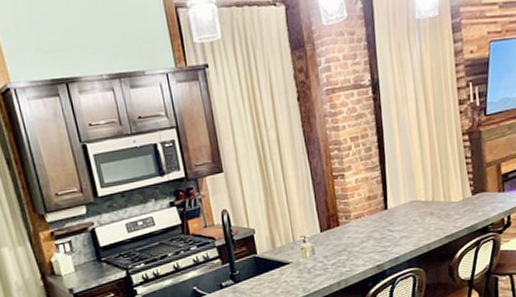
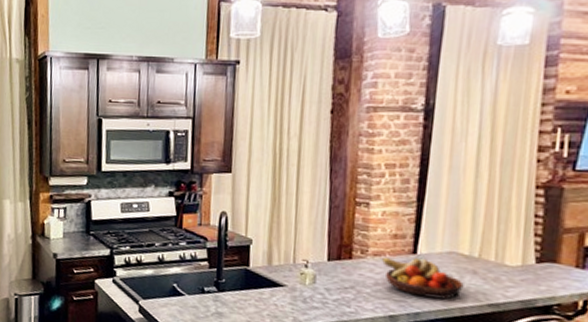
fruit bowl: none [363,211,426,245] -> present [382,257,464,300]

